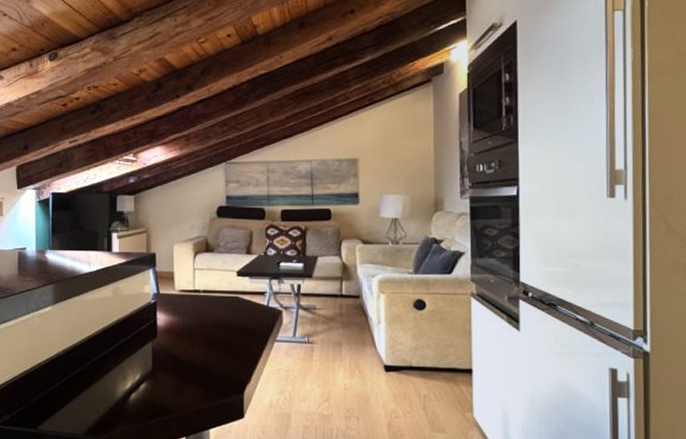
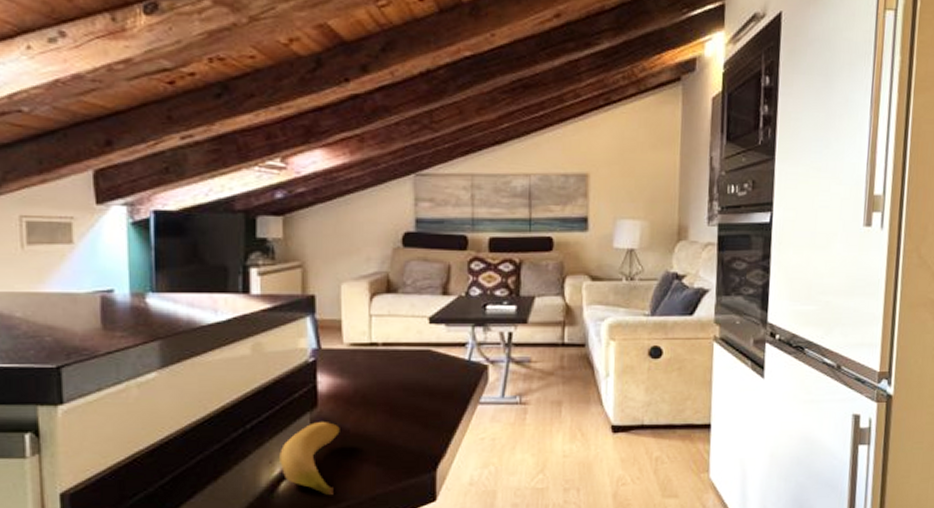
banana: none [131,348,173,408] -> present [279,421,340,496]

